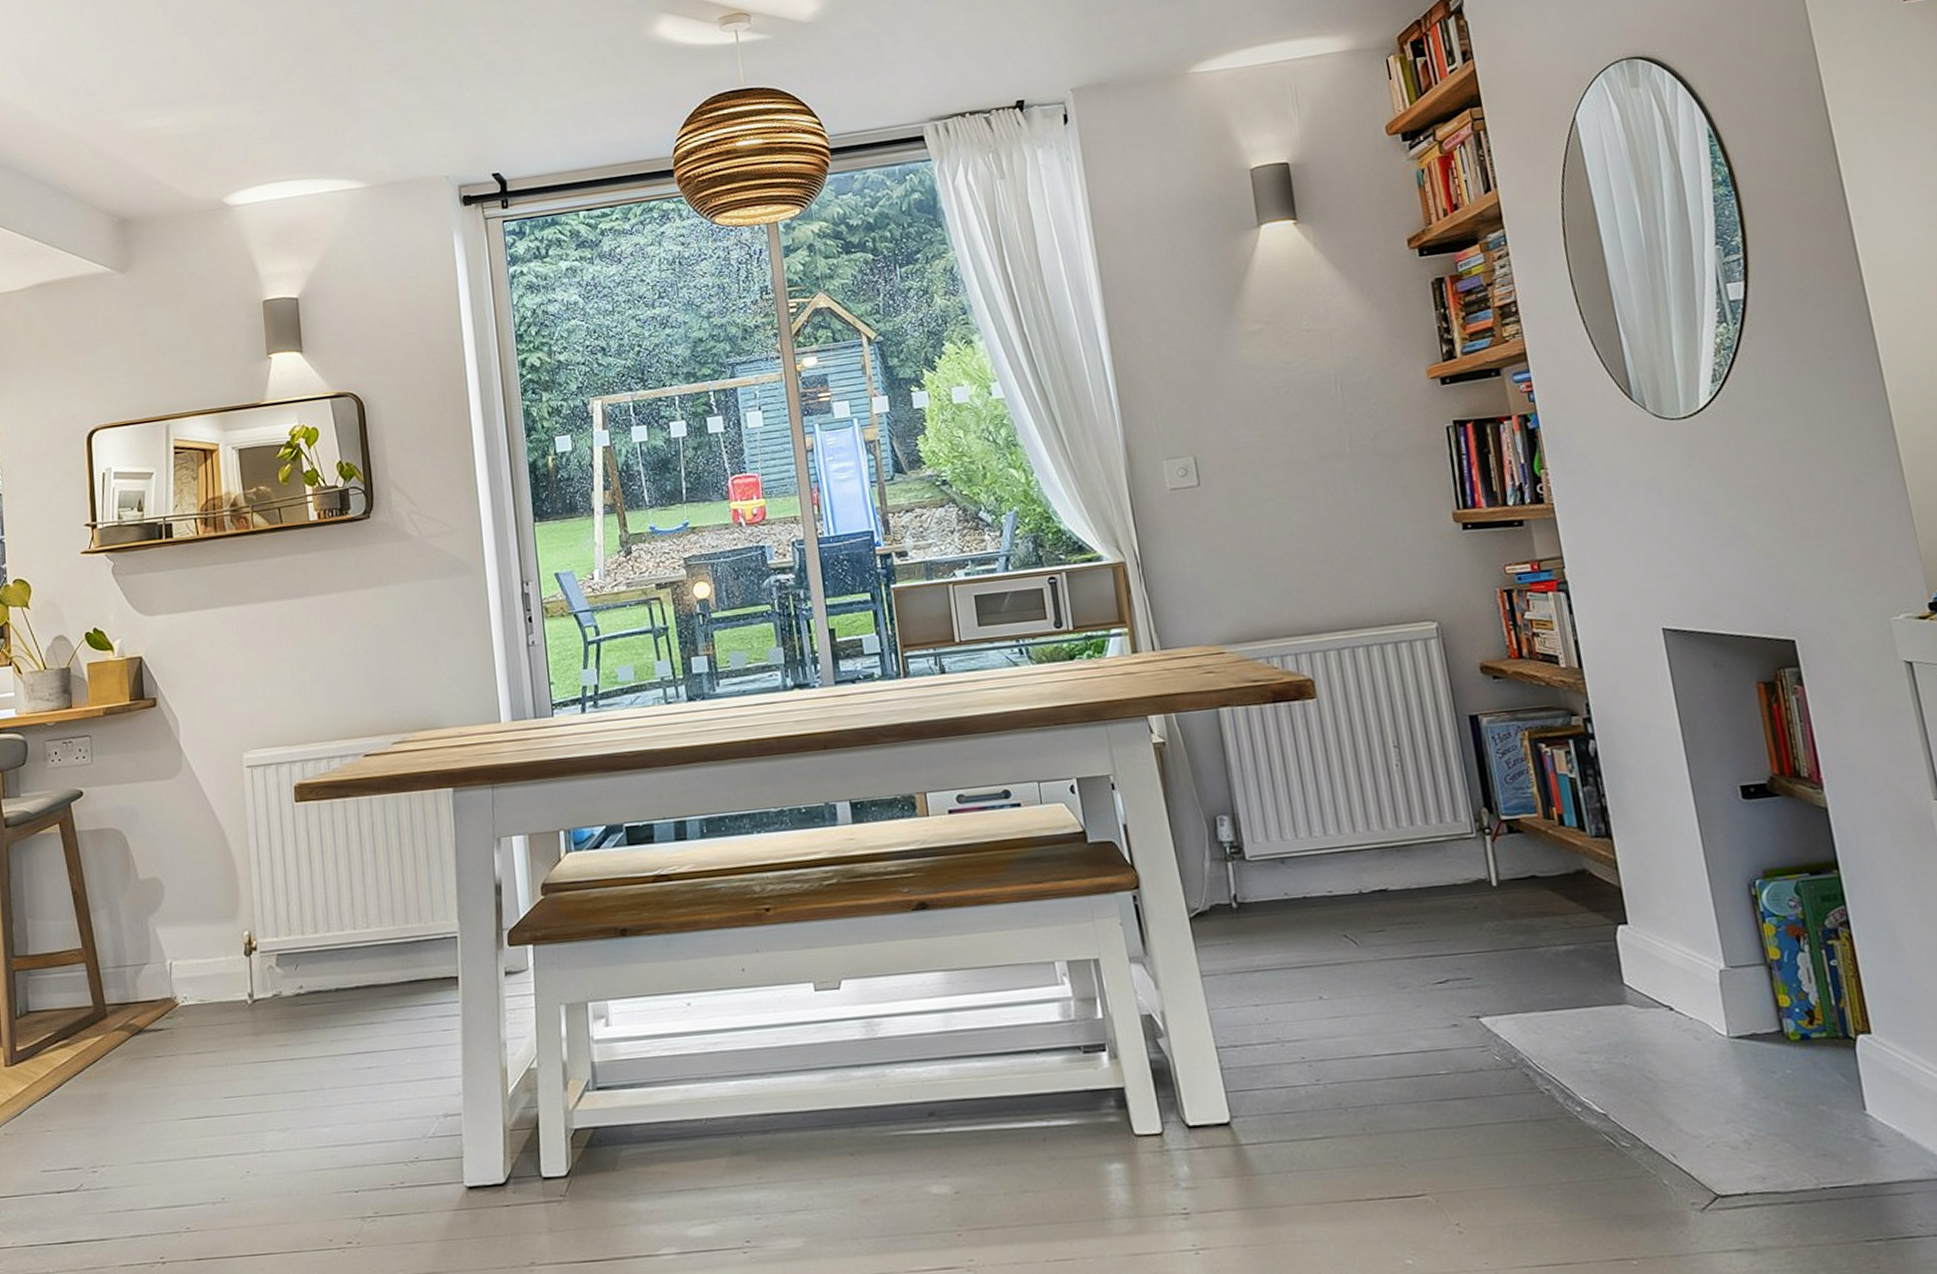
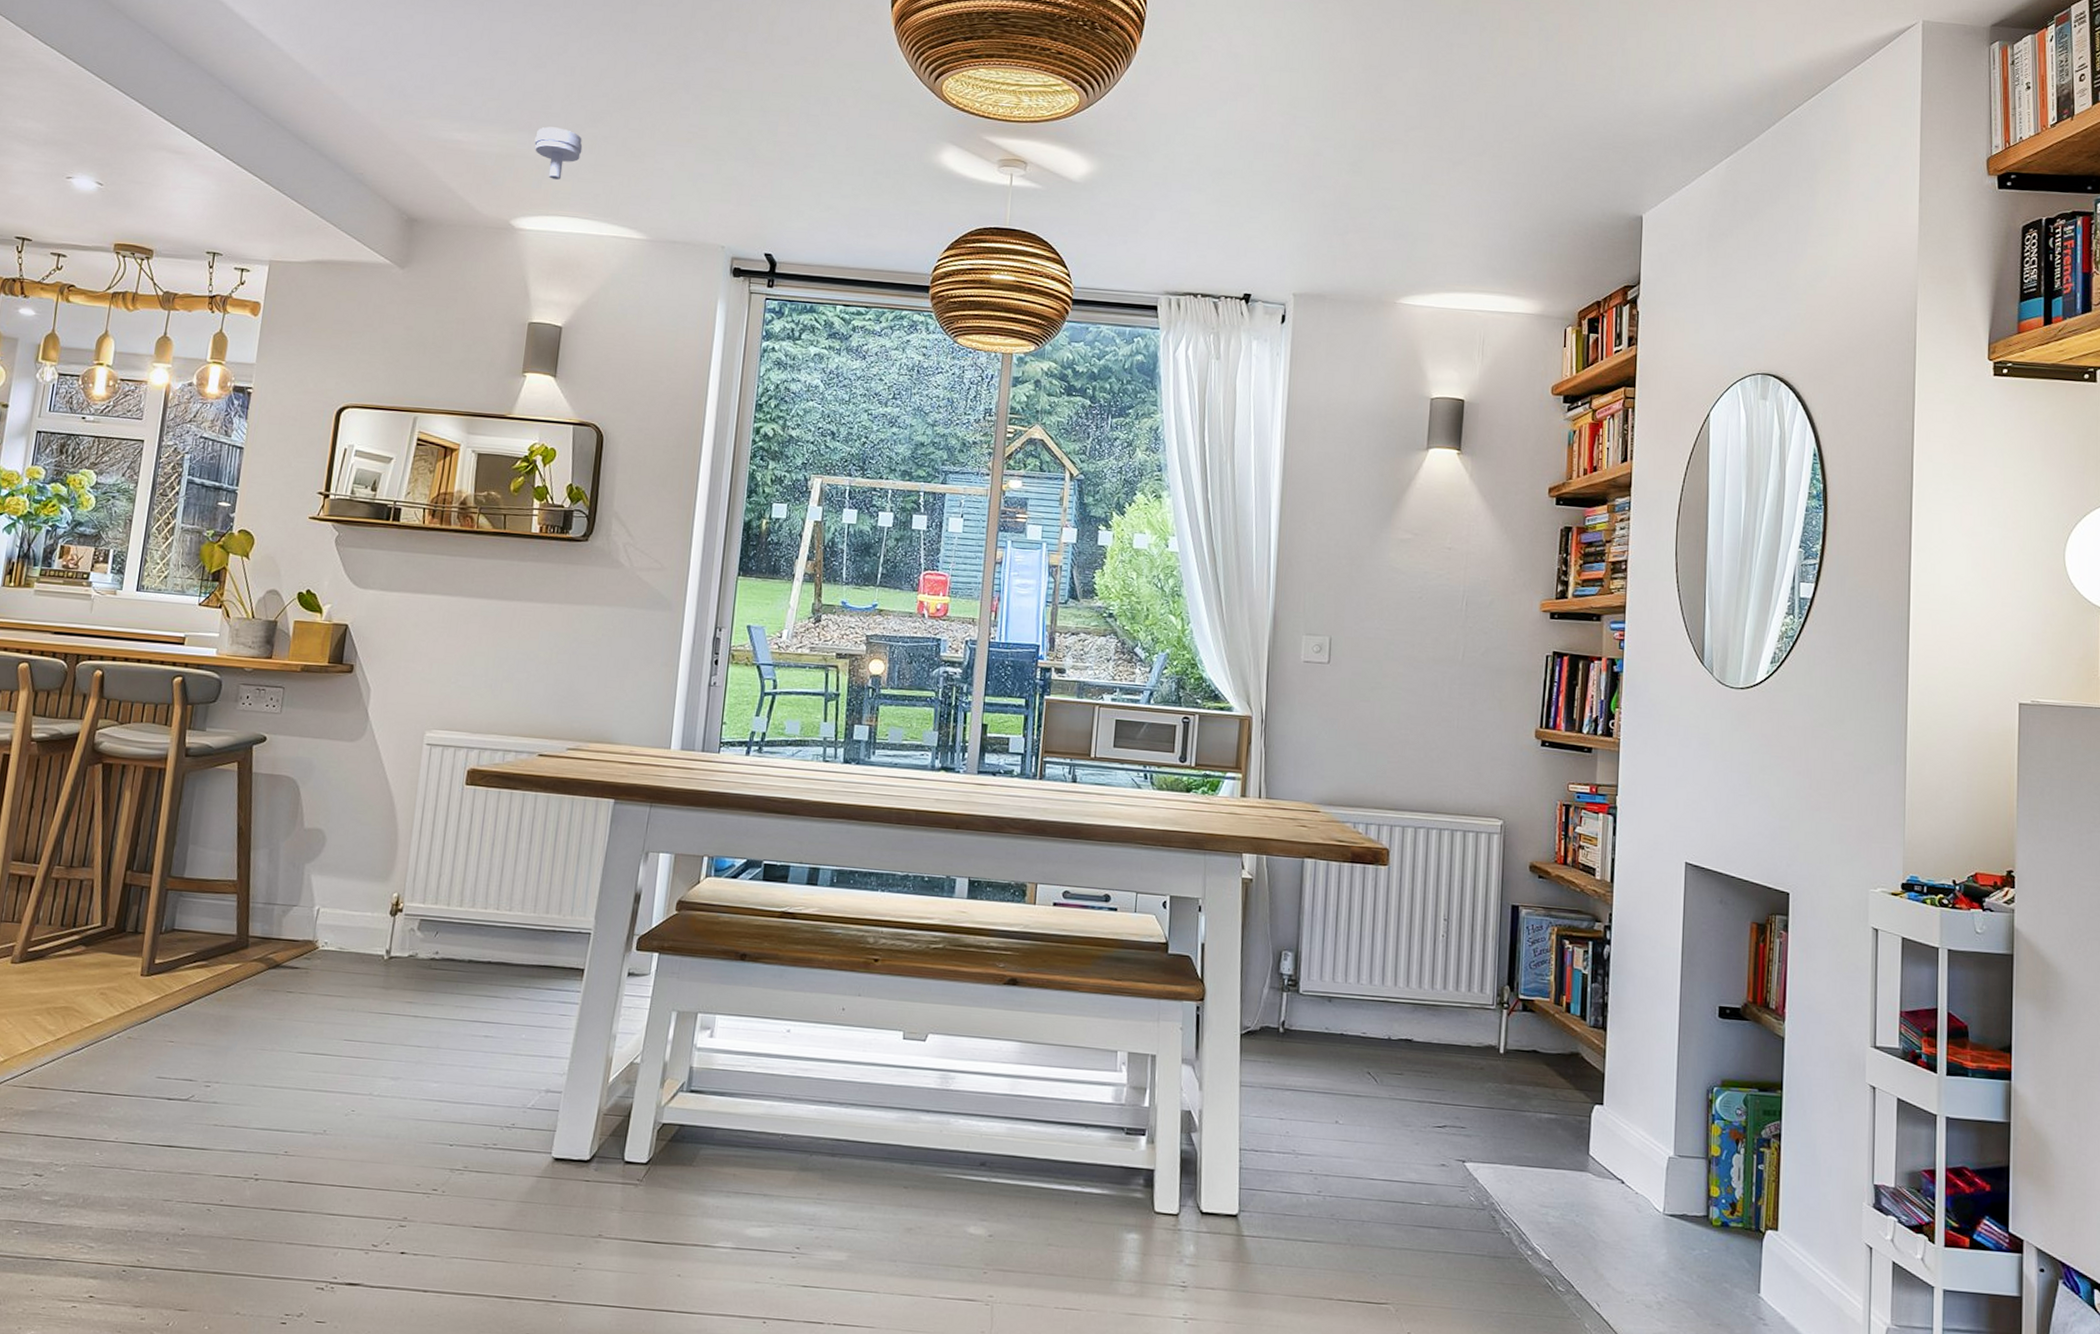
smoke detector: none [231,91,282,146] -> present [534,126,583,180]

